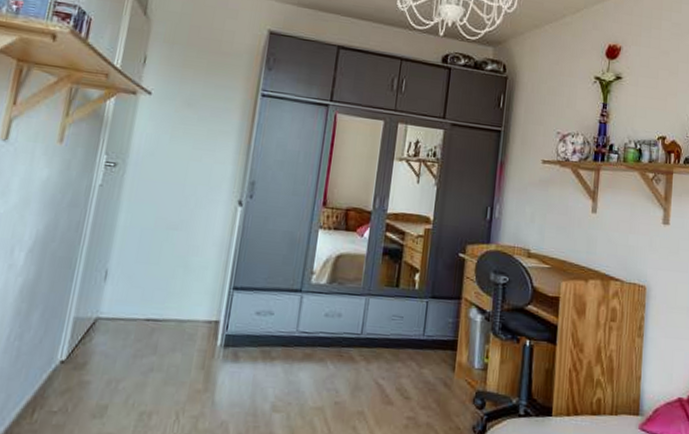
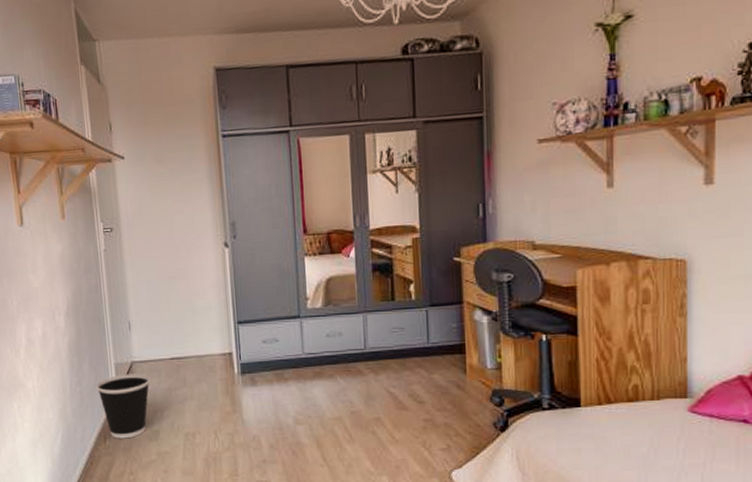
wastebasket: none [41,331,114,413] -> present [96,373,150,439]

